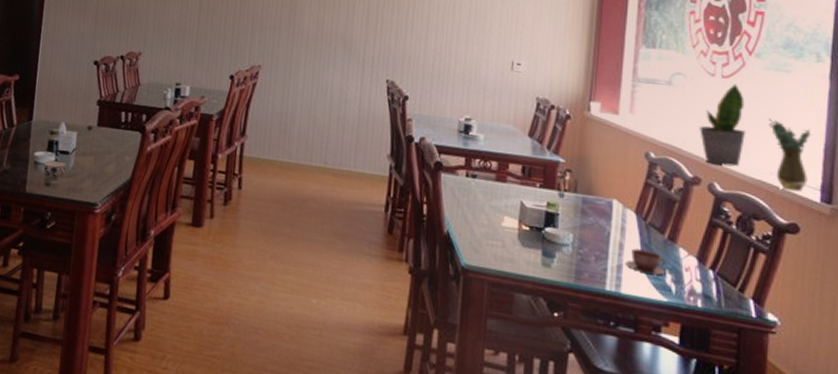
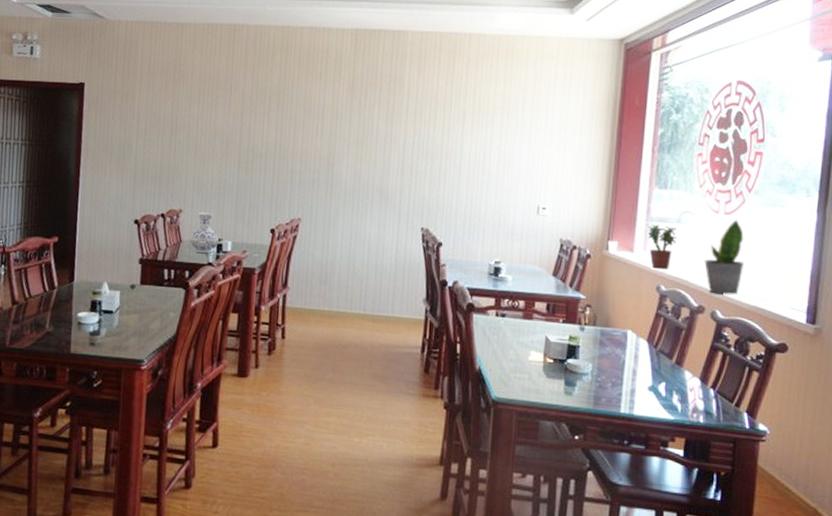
teacup: present [43,160,66,181] -> none [87,320,111,340]
vase: none [148,55,177,98] -> present [190,212,219,254]
teacup: present [625,248,666,275] -> none [638,374,673,396]
potted plant: none [635,85,668,136] -> present [648,224,678,271]
vase: present [769,118,811,192] -> none [764,250,800,315]

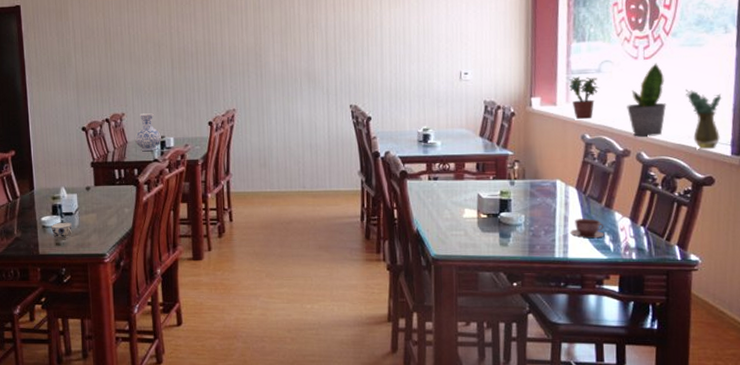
teacup: none [87,320,111,340] -> present [51,222,72,240]
teacup: none [638,374,673,396] -> present [570,218,605,238]
vase: none [764,250,800,315] -> present [686,89,722,150]

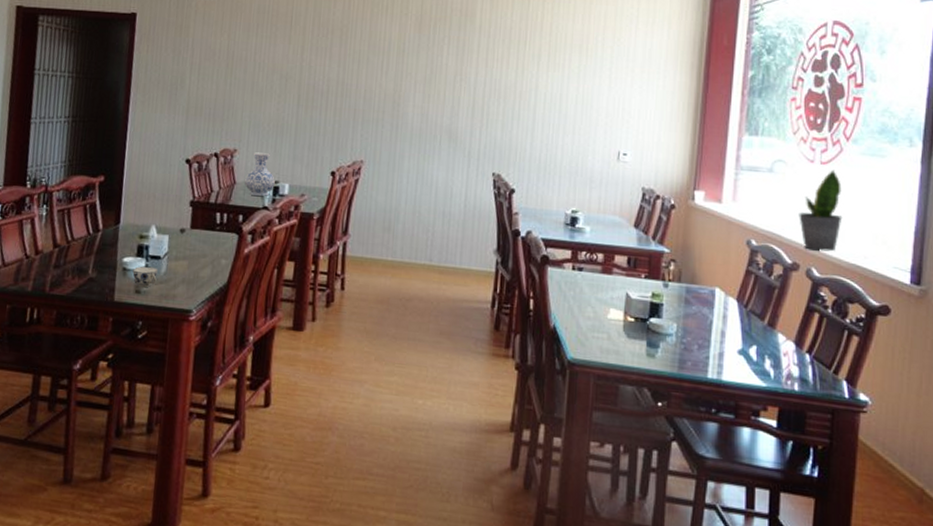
potted plant: present [569,76,599,120] -> none [738,173,770,224]
teacup: present [570,218,605,238] -> none [727,335,765,361]
vase: present [686,89,722,150] -> none [864,203,903,275]

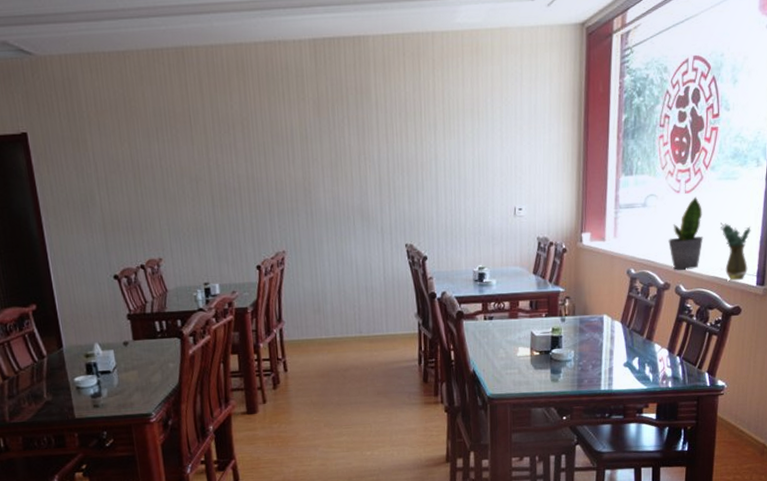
teacup: present [132,266,158,288] -> none [86,381,112,402]
vase: present [245,152,275,197] -> none [176,257,205,301]
vase: none [864,203,903,275] -> present [721,222,751,281]

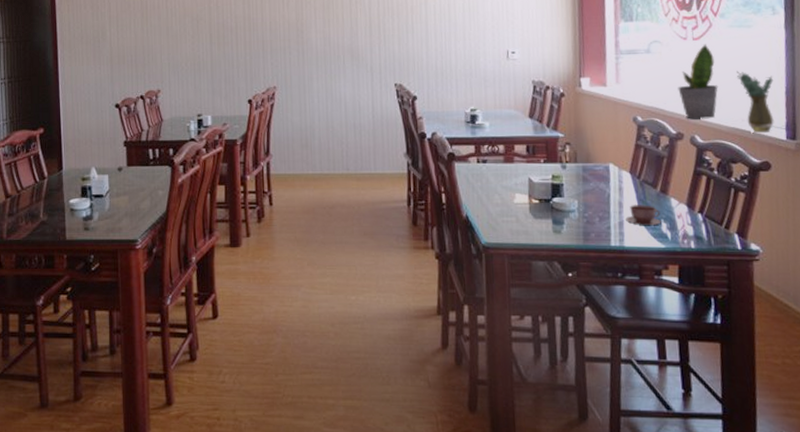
teacup: none [615,351,645,370] -> present [625,205,661,225]

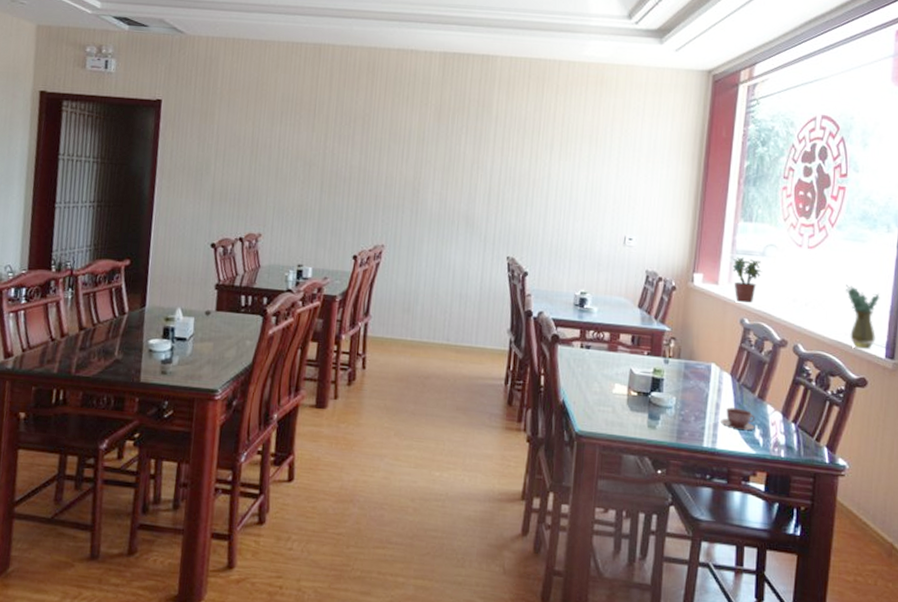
potted plant: none [618,57,649,102] -> present [733,257,762,304]
potted plant: present [678,44,718,120] -> none [787,253,827,330]

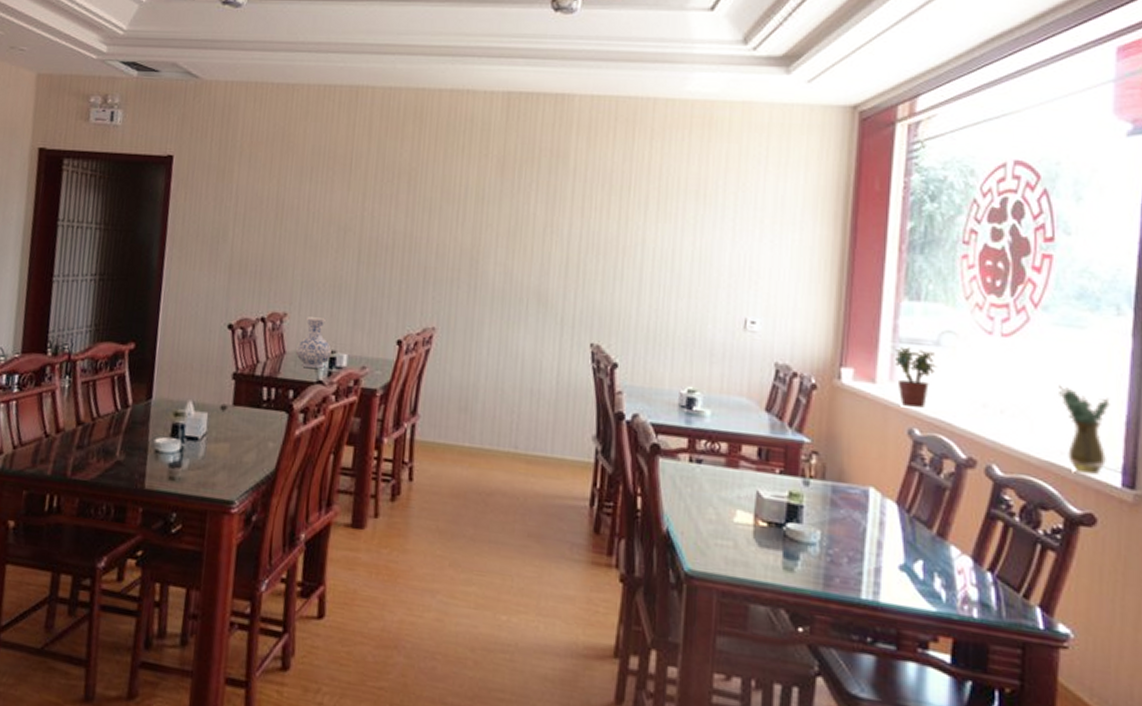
vase: none [269,237,299,280] -> present [296,317,332,370]
teacup: present [721,407,755,430] -> none [885,547,934,579]

